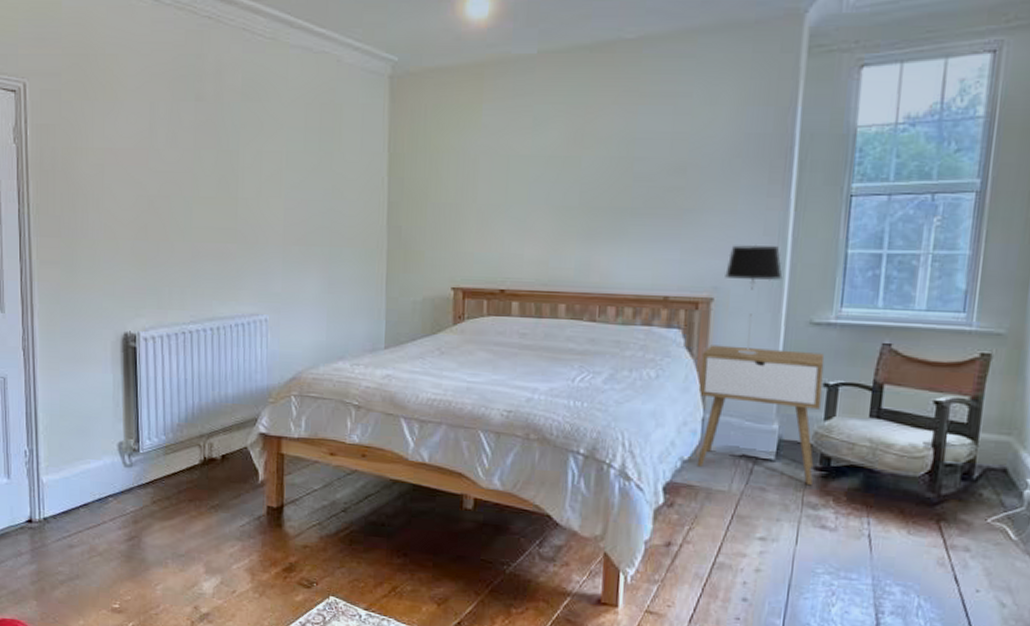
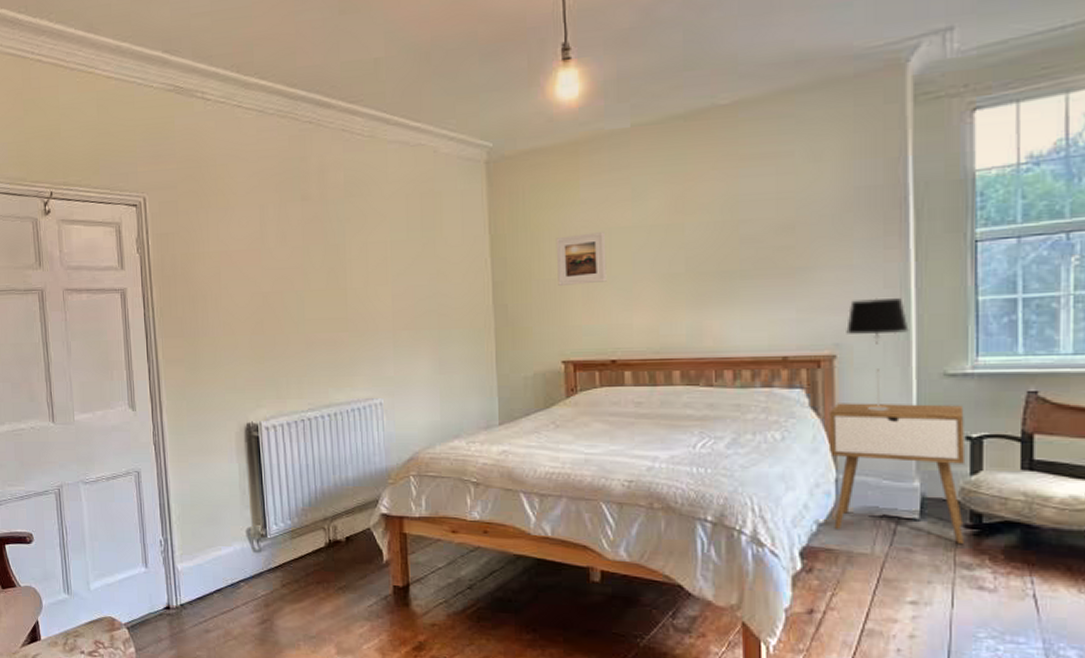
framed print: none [453,159,504,211] -> present [556,232,607,286]

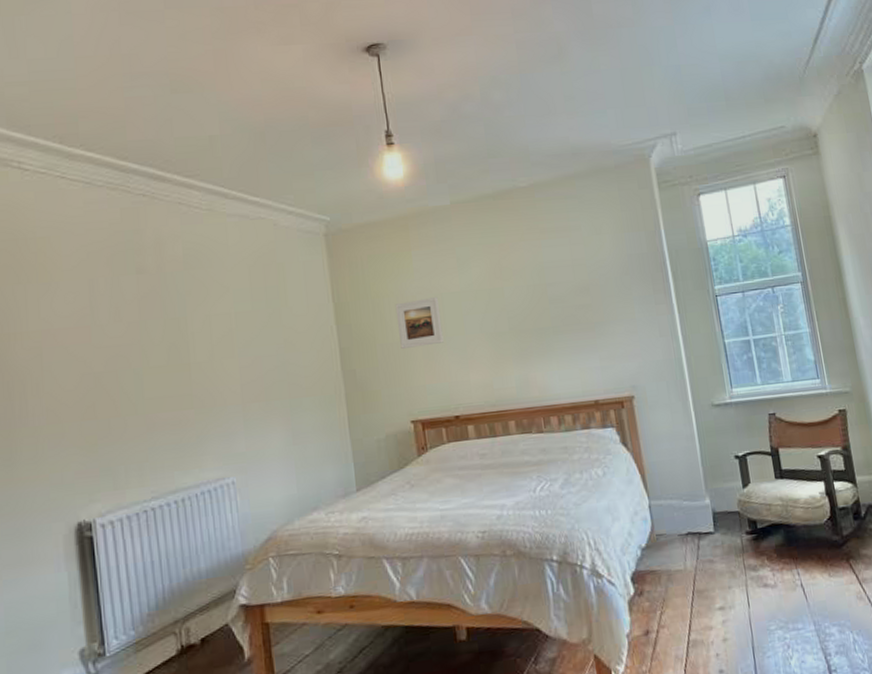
nightstand: present [828,403,964,545] -> none [635,430,748,551]
table lamp: present [846,298,909,411] -> none [637,344,683,442]

